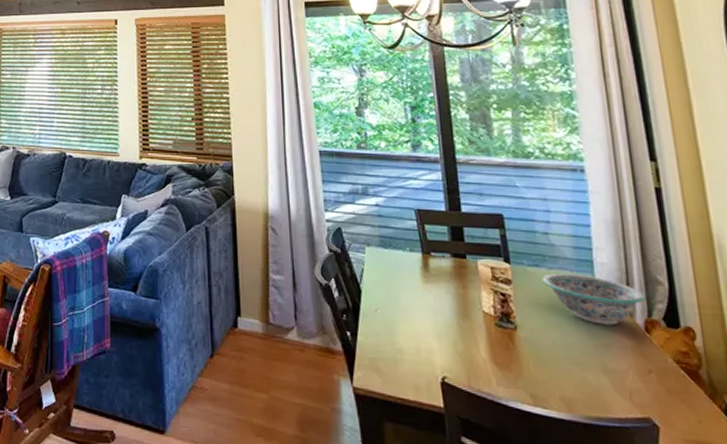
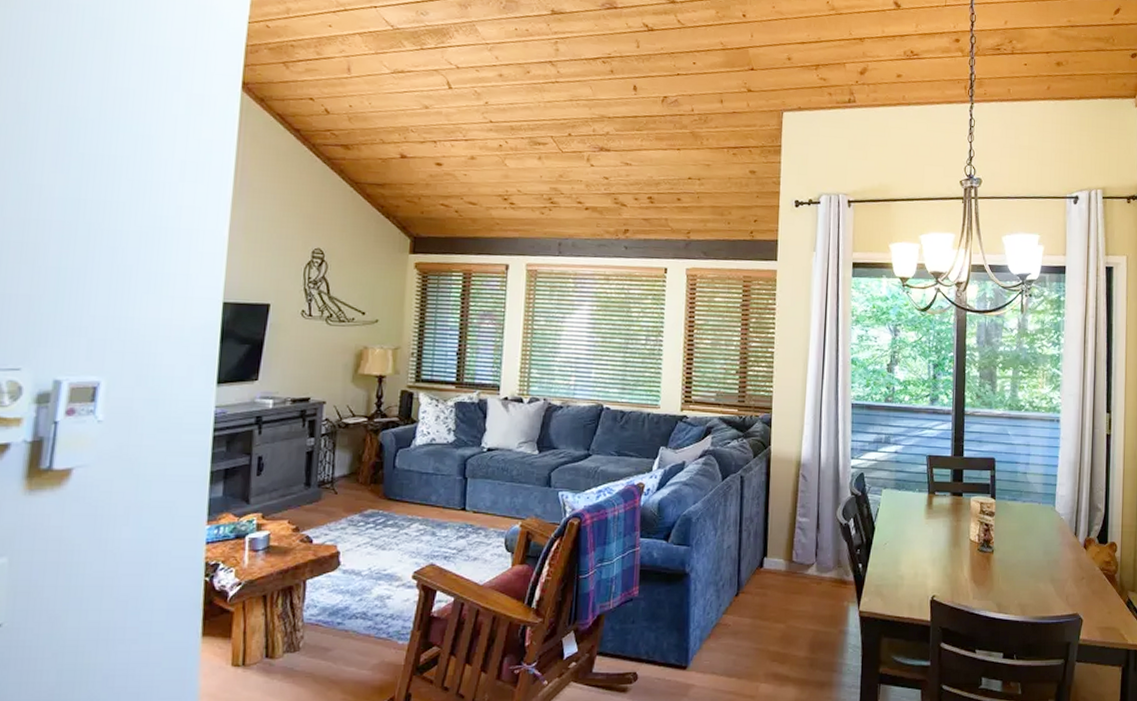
decorative bowl: present [542,273,646,326] -> none [1017,505,1088,545]

